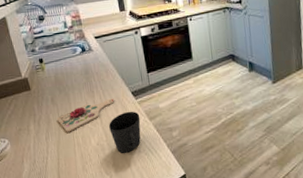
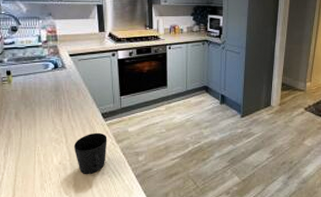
cutting board: present [57,98,114,133] -> none [19,118,82,149]

